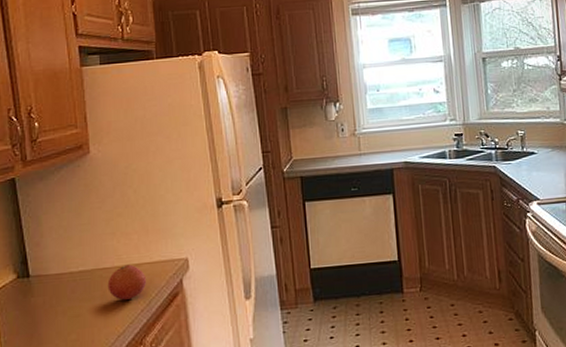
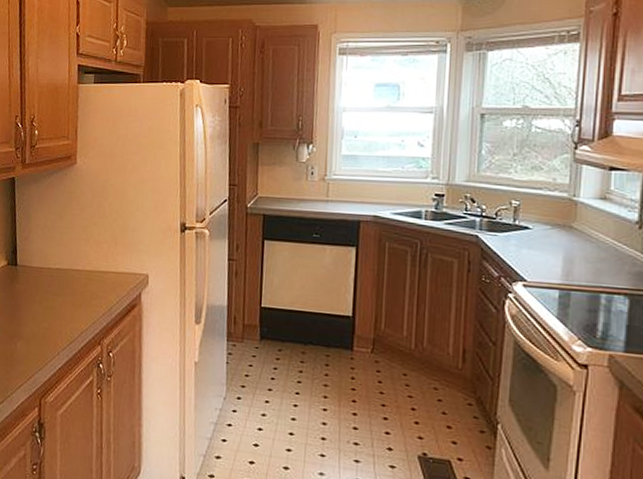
fruit: present [107,264,147,300] -> none [77,270,111,302]

